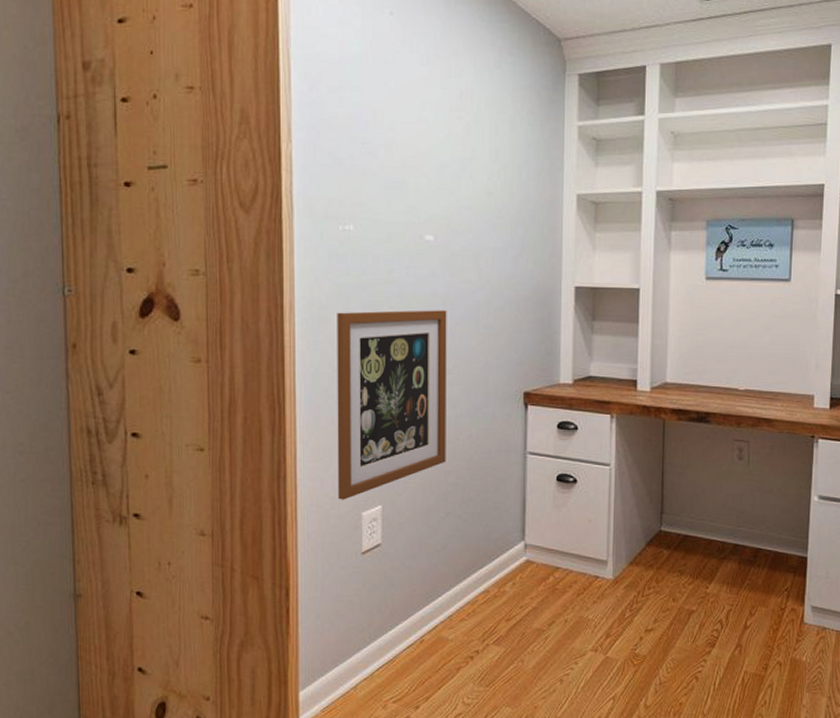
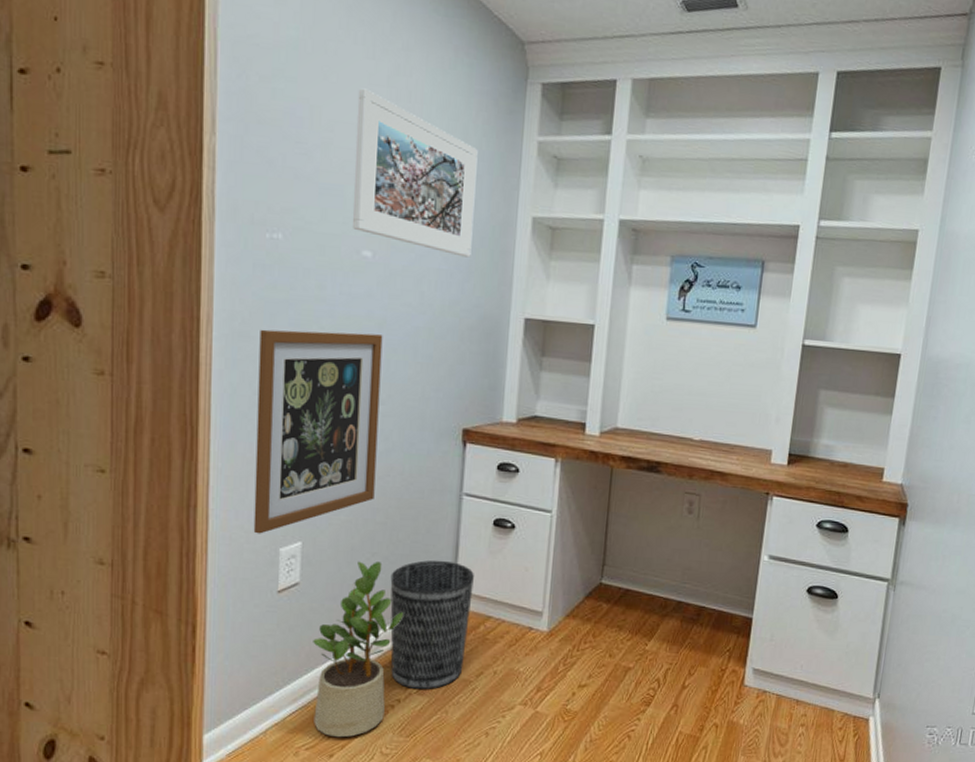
potted plant: none [396,520,478,690] -> present [313,561,404,738]
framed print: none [415,91,524,235] -> present [353,88,478,258]
wastebasket: none [464,516,541,641] -> present [390,560,474,690]

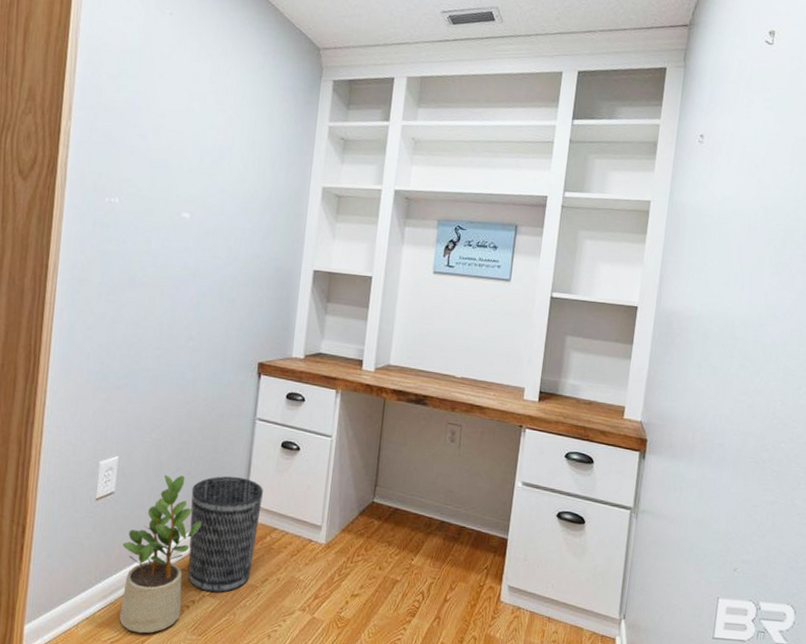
wall art: present [253,329,383,534] -> none [79,275,196,448]
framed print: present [353,88,478,258] -> none [176,84,280,220]

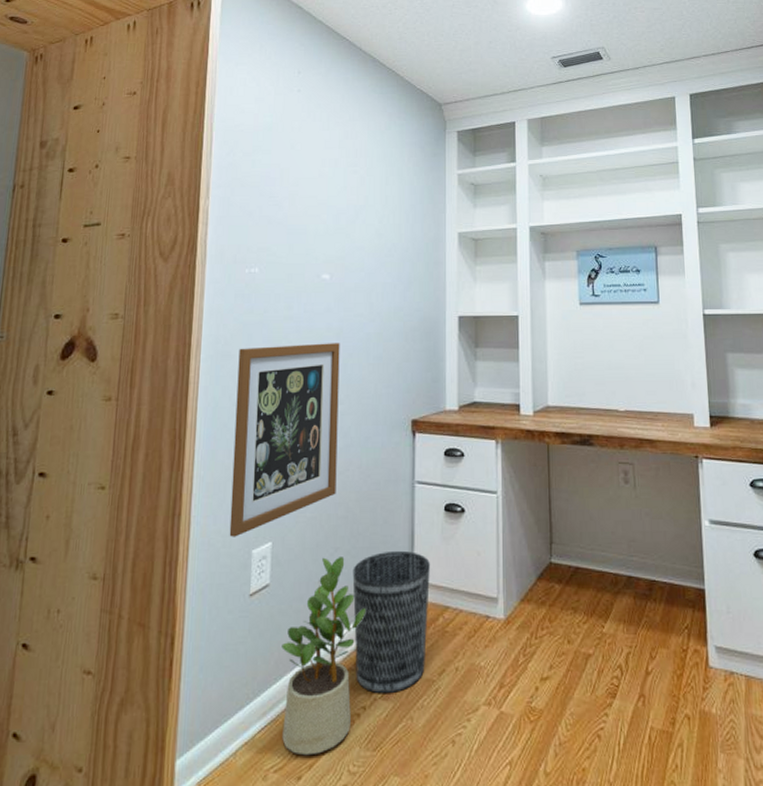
wall art: none [79,275,196,448] -> present [229,343,340,537]

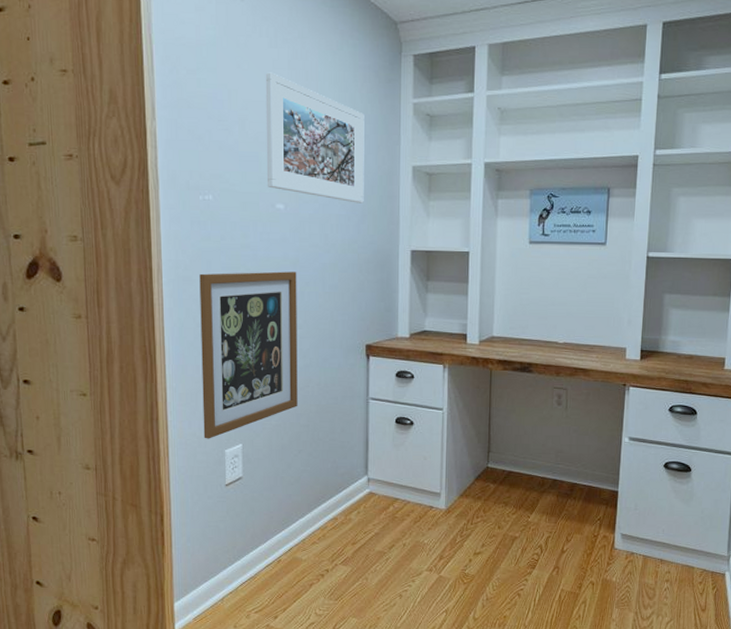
potted plant: present [282,557,367,756] -> none [256,457,327,602]
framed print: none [314,151,411,271] -> present [265,72,365,204]
wastebasket: present [352,550,430,694] -> none [315,454,382,561]

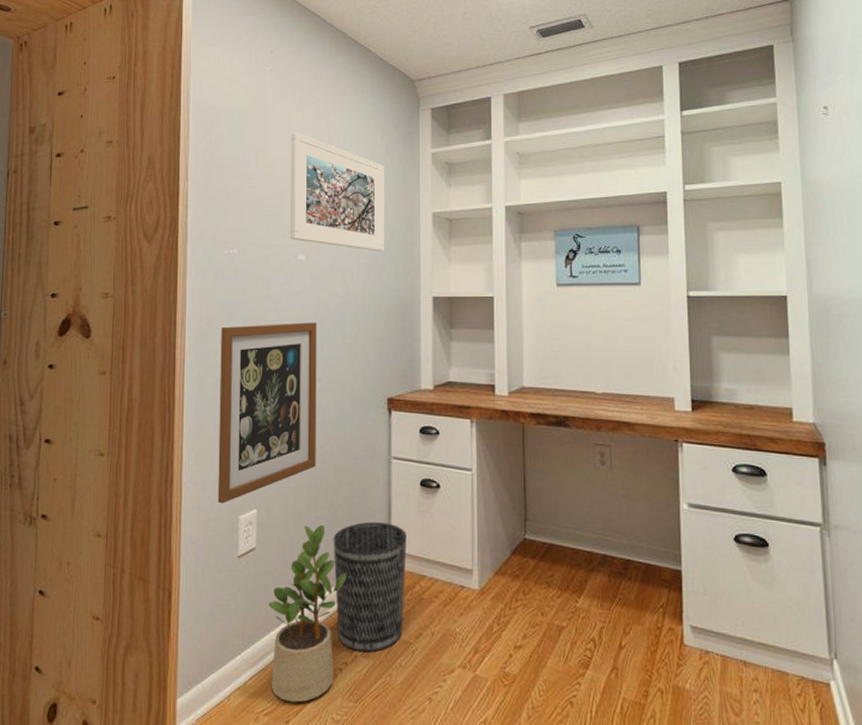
potted plant: none [256,457,327,602] -> present [268,525,347,703]
wastebasket: none [315,454,382,561] -> present [333,521,407,653]

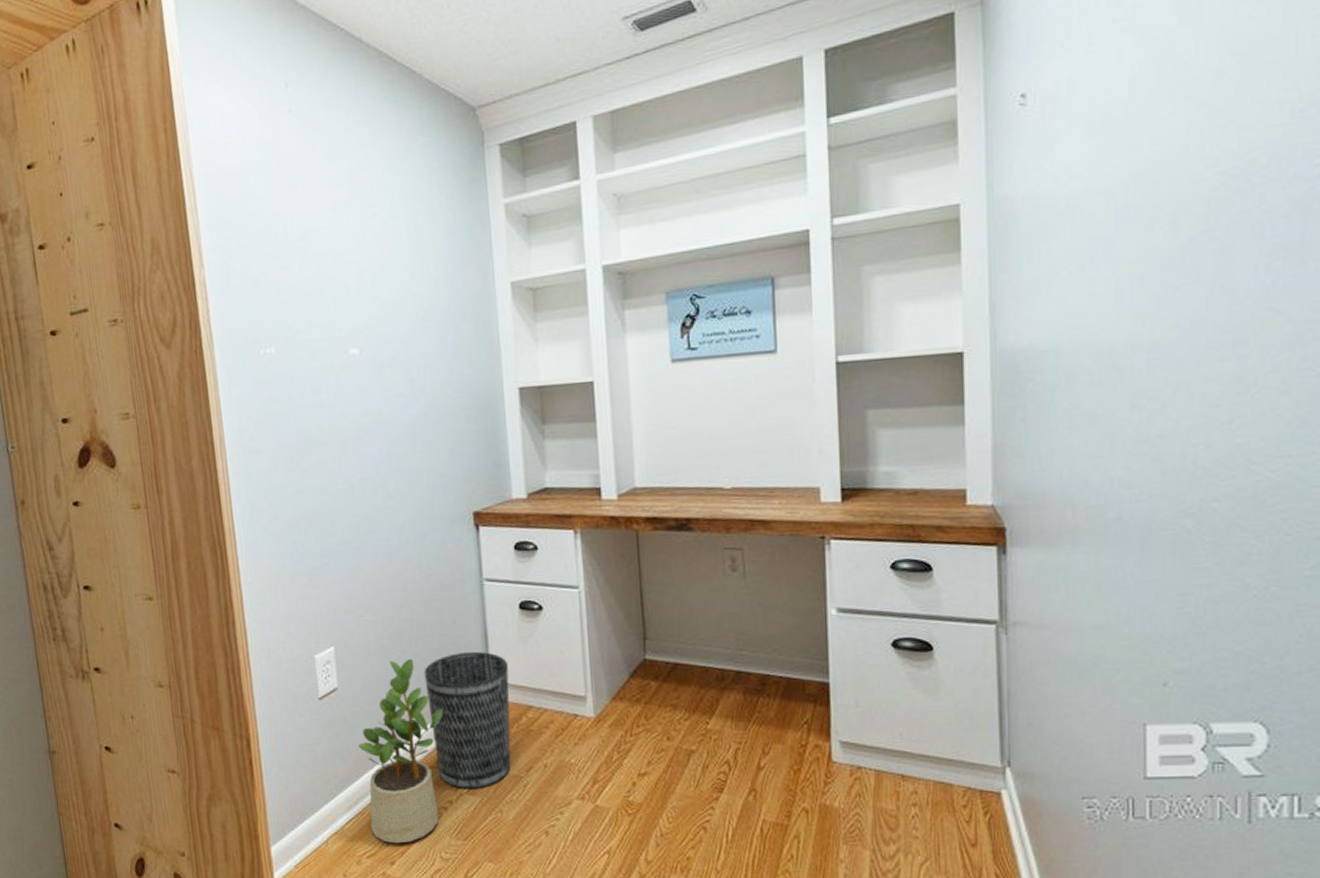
wall art: present [217,322,317,504] -> none [267,429,397,643]
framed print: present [289,132,384,252] -> none [323,191,455,337]

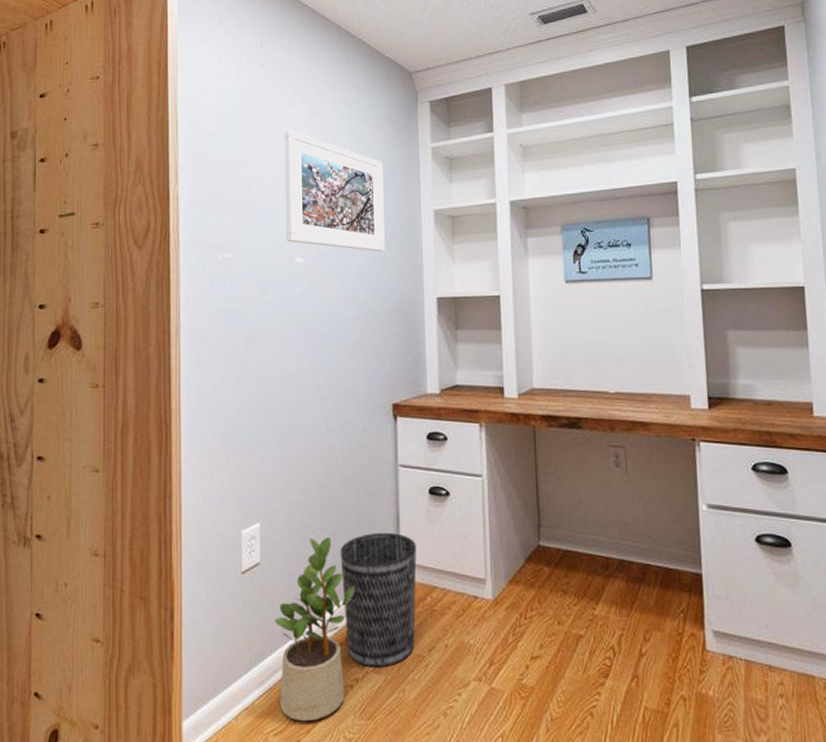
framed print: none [323,191,455,337] -> present [284,130,385,252]

